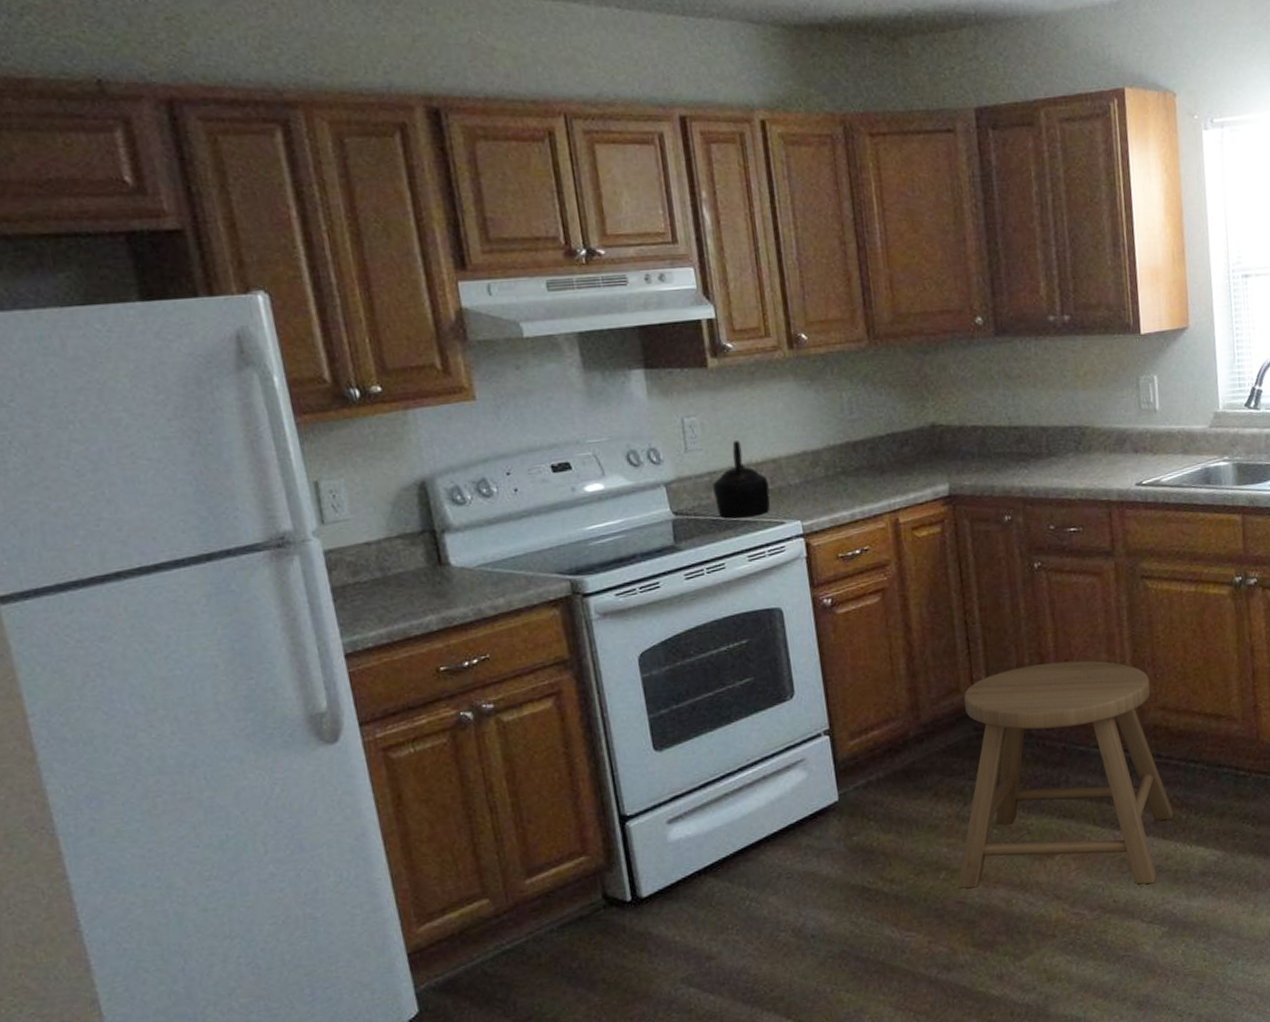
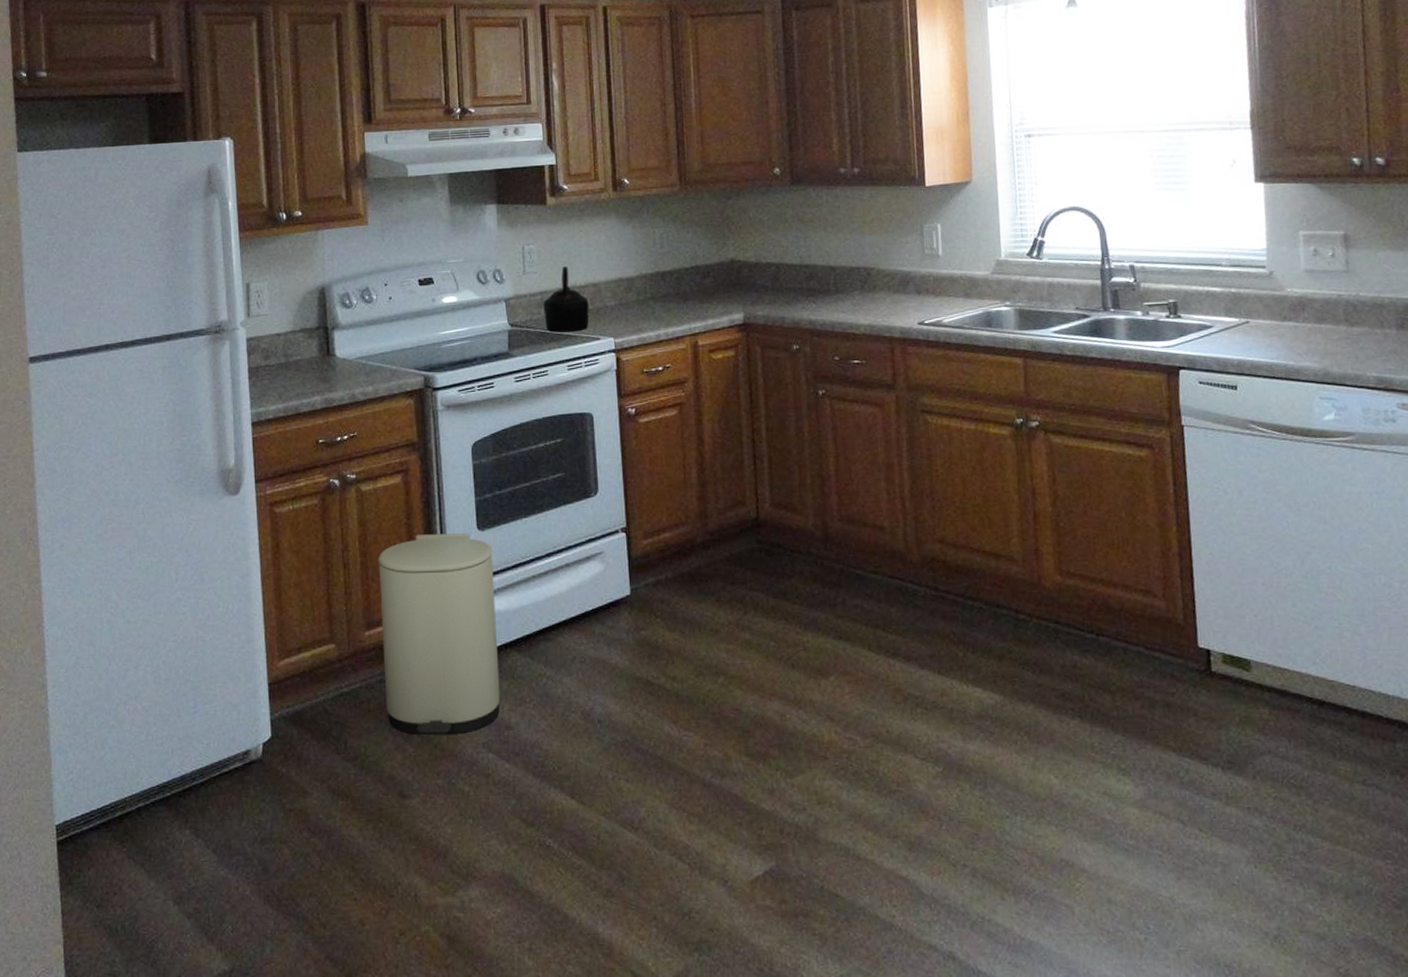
pedal bin: none [532,756,698,983] -> present [378,533,500,735]
stool: present [957,660,1174,889] -> none [734,485,950,719]

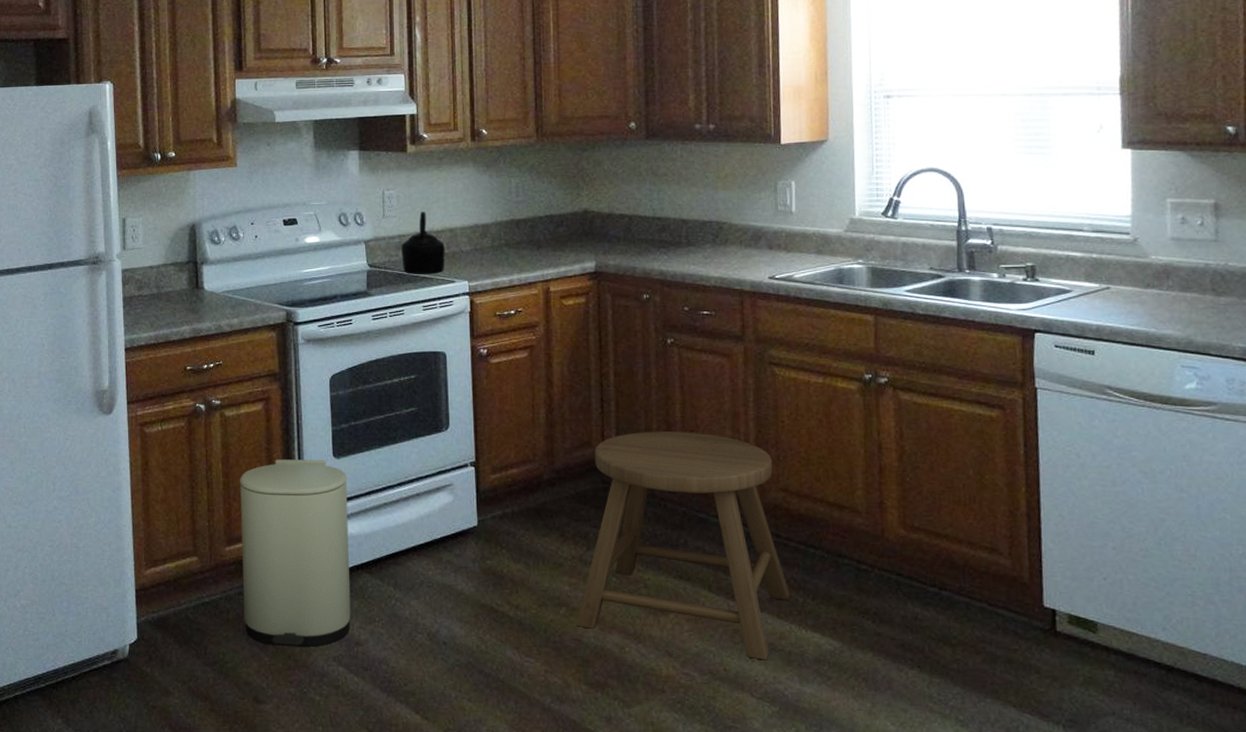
stool: none [734,485,950,719] -> present [575,431,790,661]

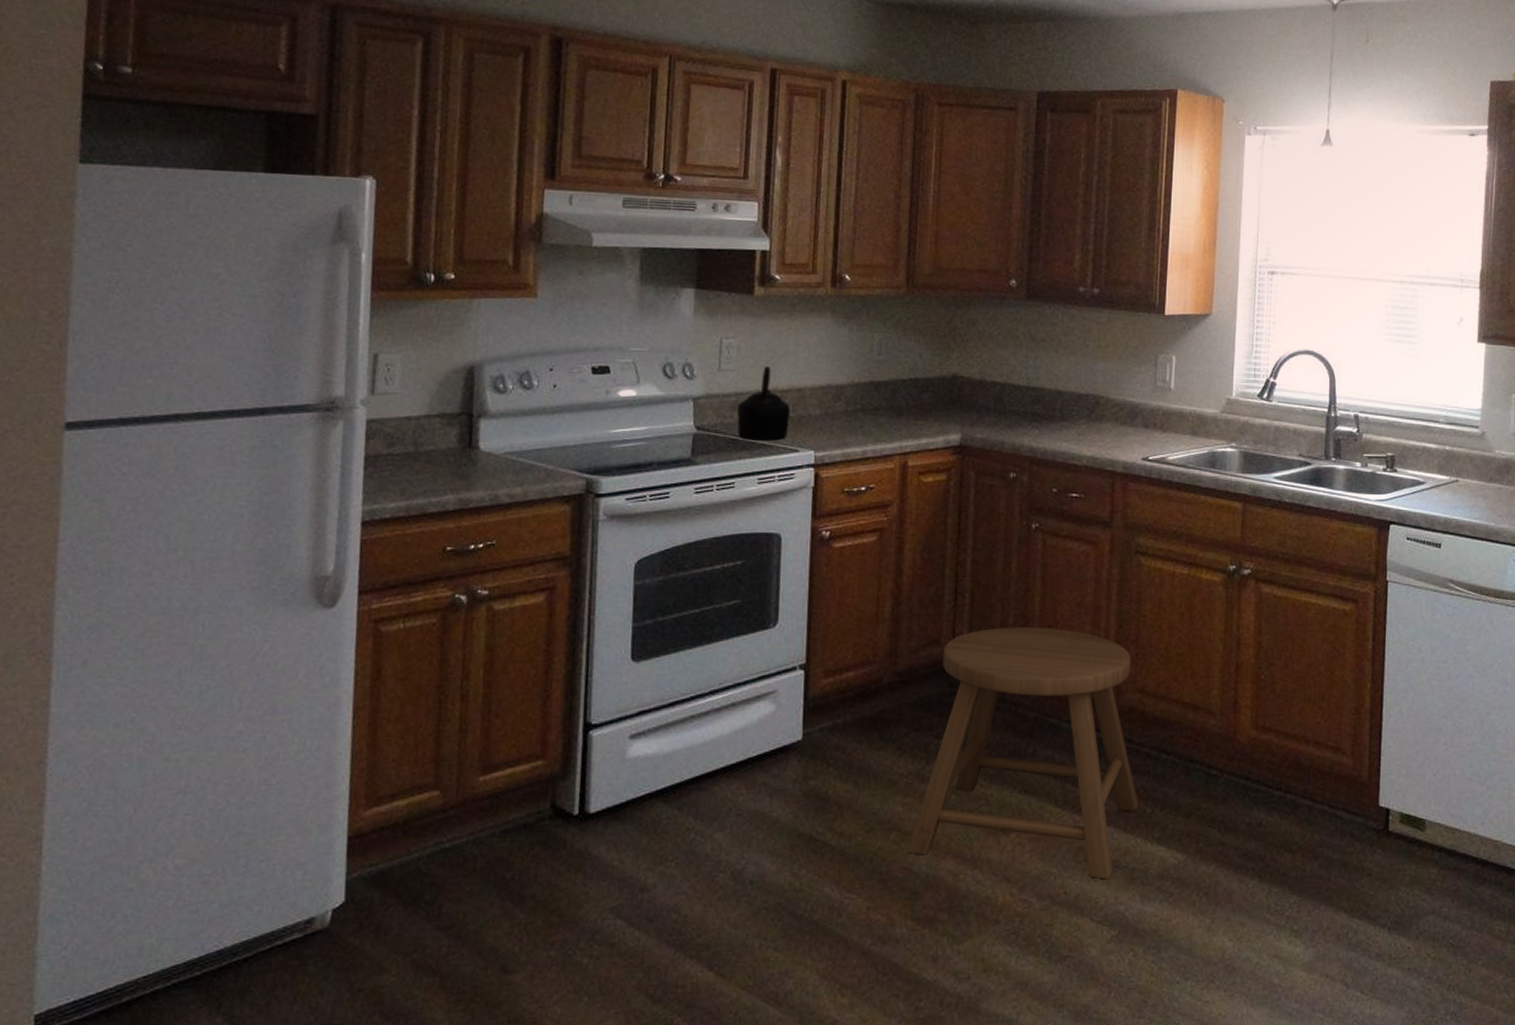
pedal bin: present [239,459,351,647] -> none [496,664,647,898]

